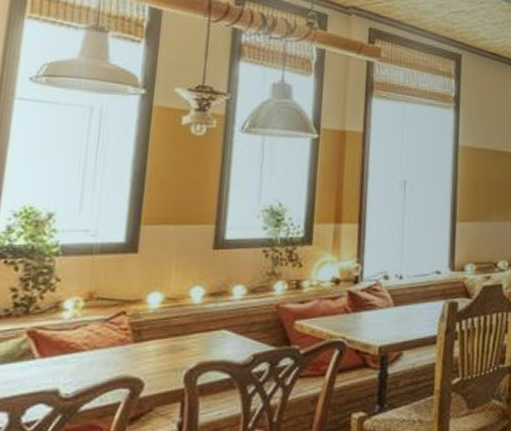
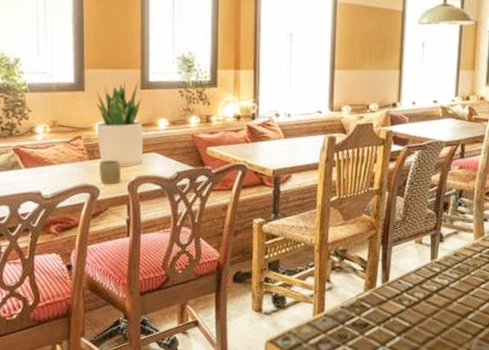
mug: none [145,342,177,375] -> present [99,160,121,184]
planter: none [148,239,214,352] -> present [96,80,143,168]

